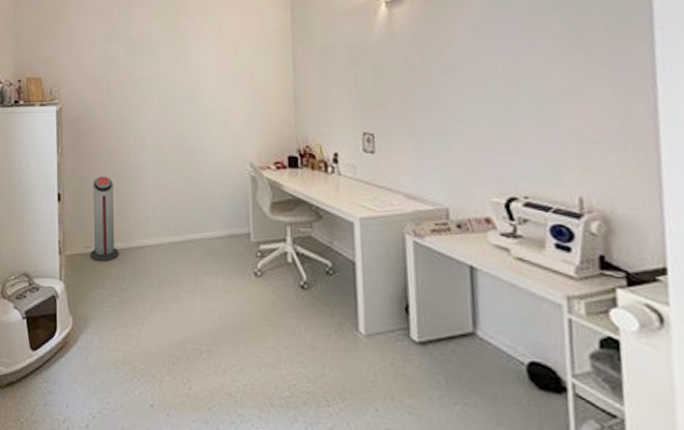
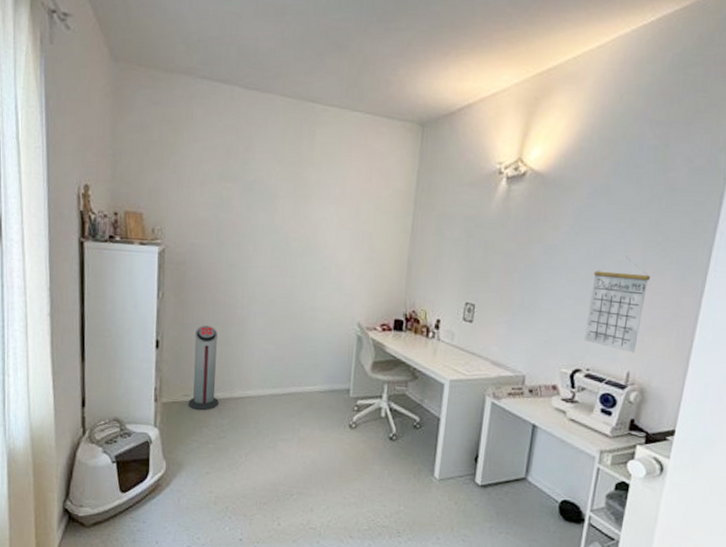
calendar: none [507,65,584,174] -> present [584,255,650,353]

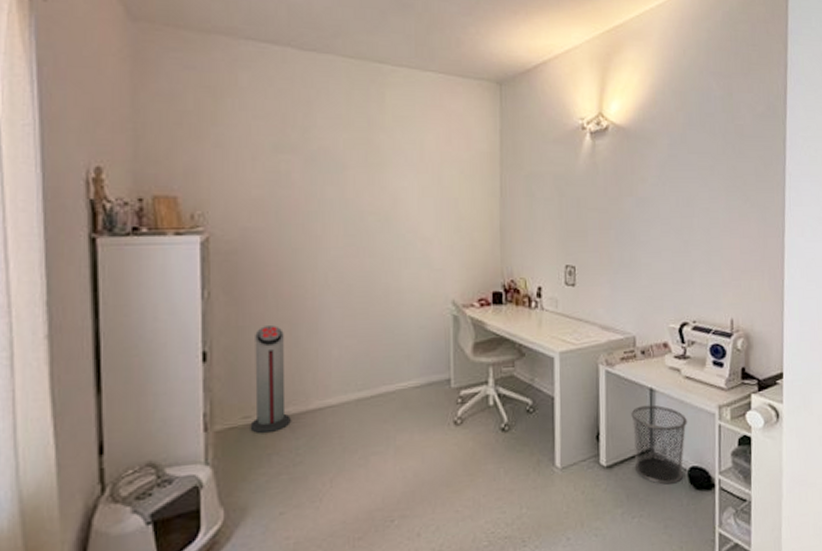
waste bin: none [507,438,567,512] -> present [631,405,688,485]
calendar: present [584,255,650,353] -> none [685,202,736,299]

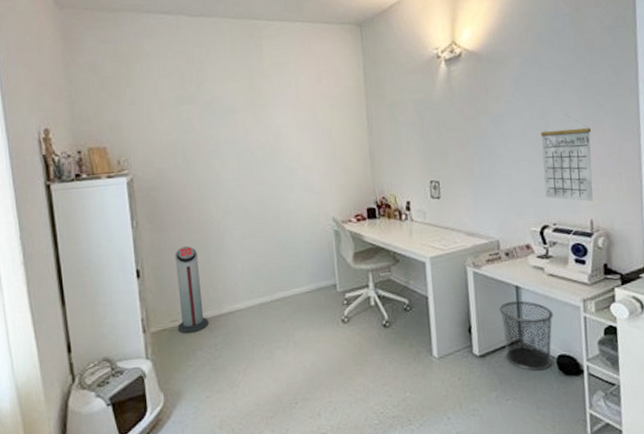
calendar: none [685,202,736,299] -> present [540,113,593,202]

